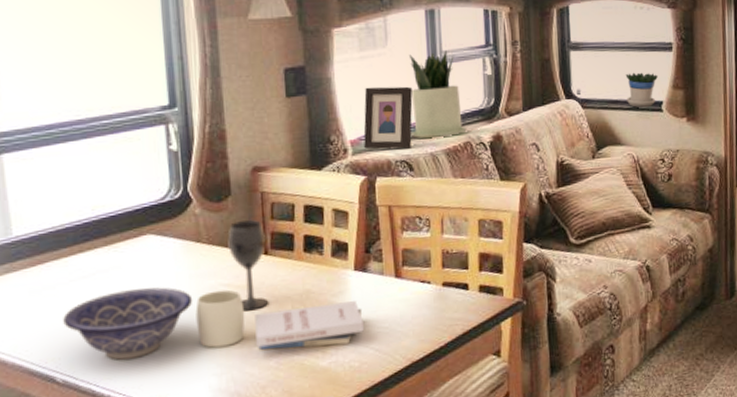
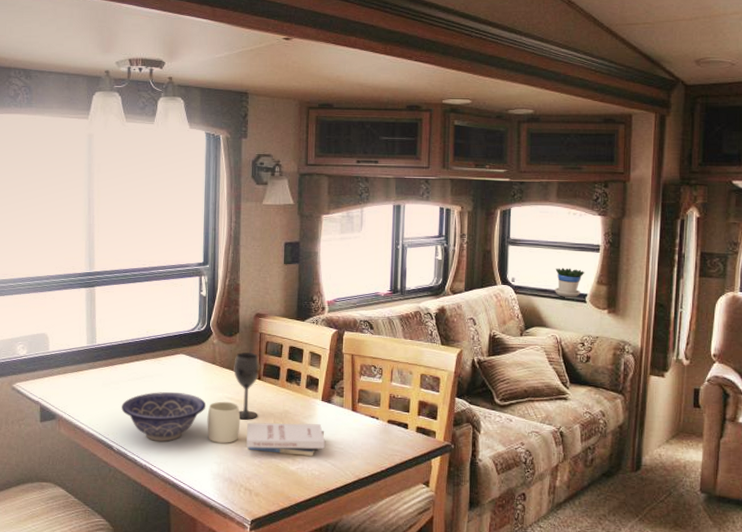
picture frame: present [363,86,413,150] -> none [337,261,378,312]
planter: present [408,50,468,139] -> none [373,238,419,306]

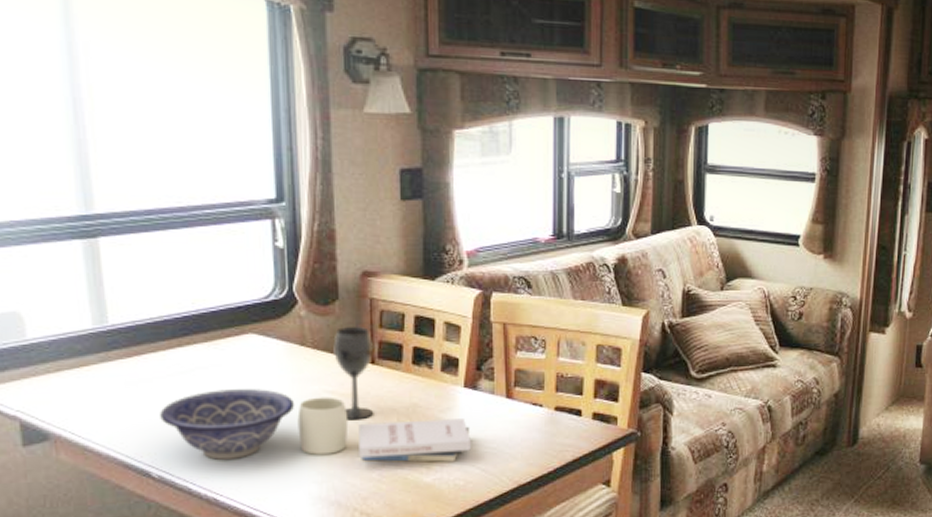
flowerpot: present [555,268,585,298] -> none [762,202,798,241]

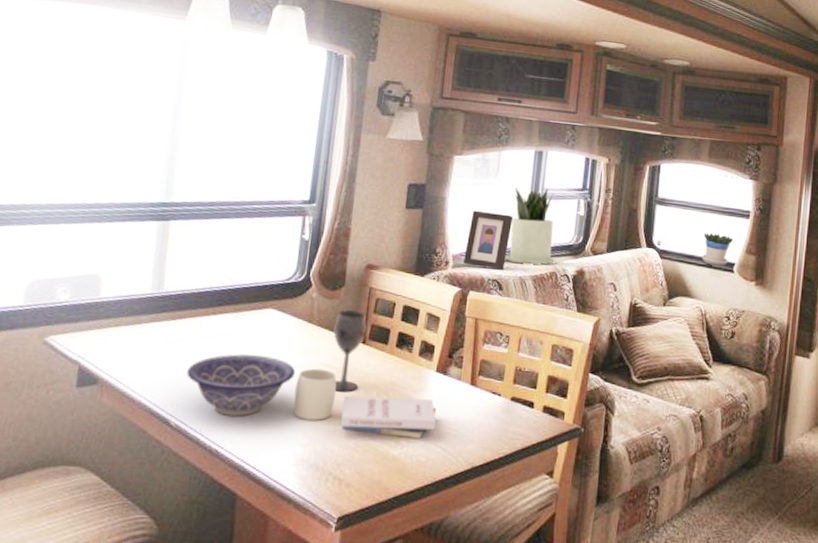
picture frame: none [481,196,535,265] -> present [463,210,513,270]
planter: none [530,163,592,256] -> present [505,187,556,265]
flowerpot: none [762,202,798,241] -> present [702,232,734,267]

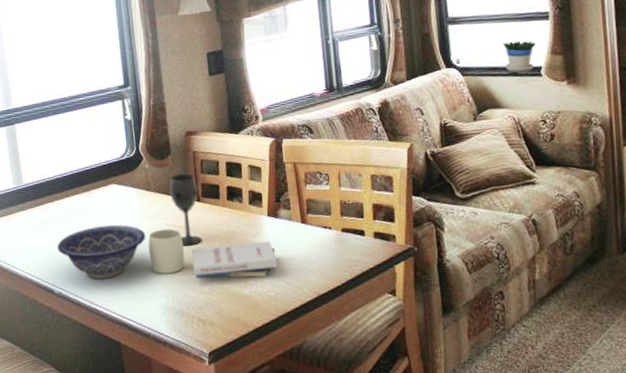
picture frame: present [463,210,513,270] -> none [270,63,311,116]
planter: present [505,187,556,265] -> none [305,31,359,107]

